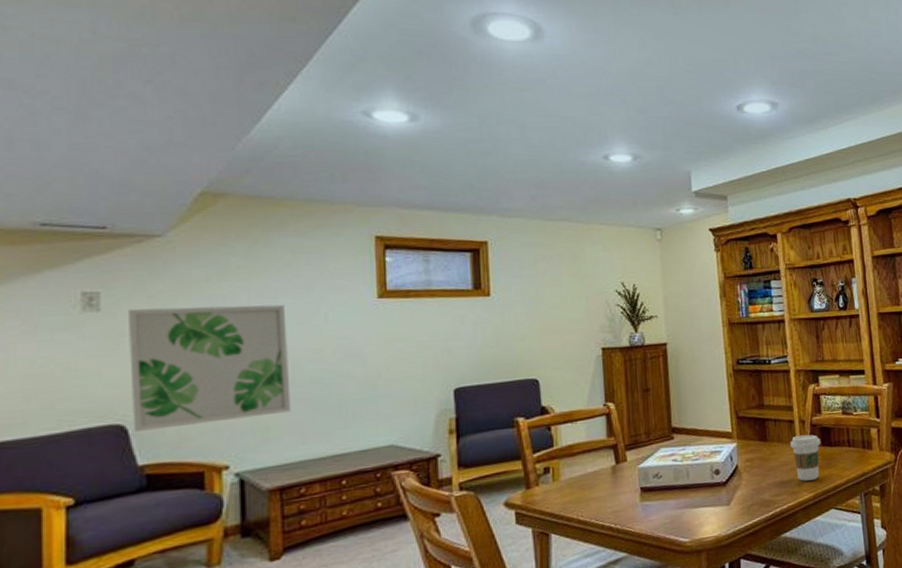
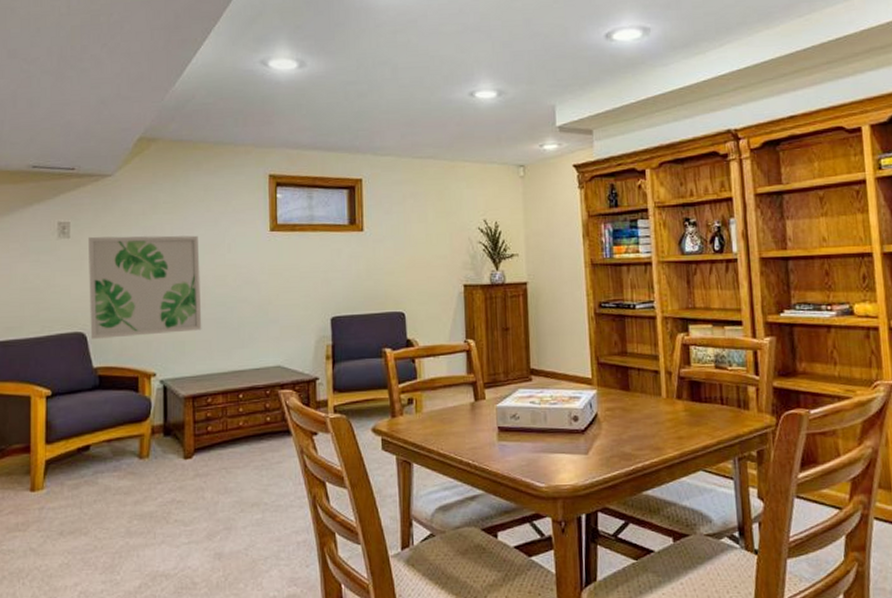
coffee cup: present [790,434,821,481] -> none [655,387,690,437]

